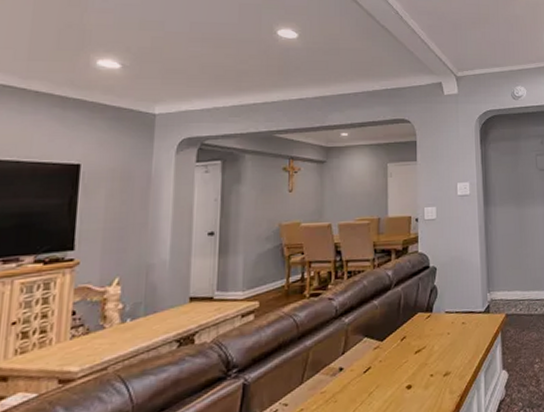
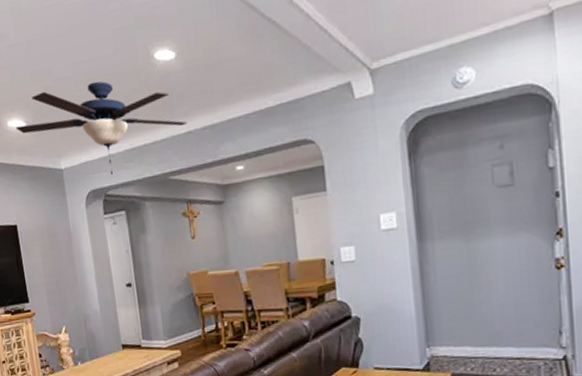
ceiling fan: none [106,40,300,126] -> present [15,81,187,175]

